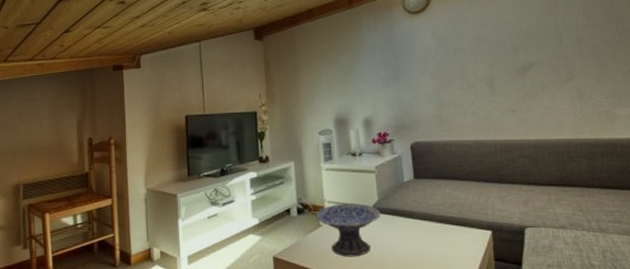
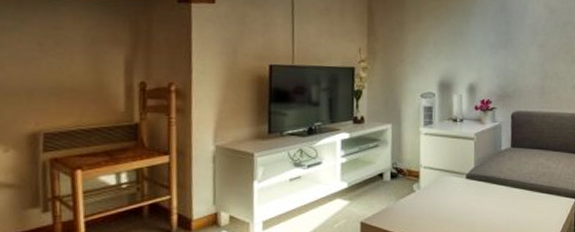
decorative bowl: present [316,203,381,257] -> none [410,169,476,223]

